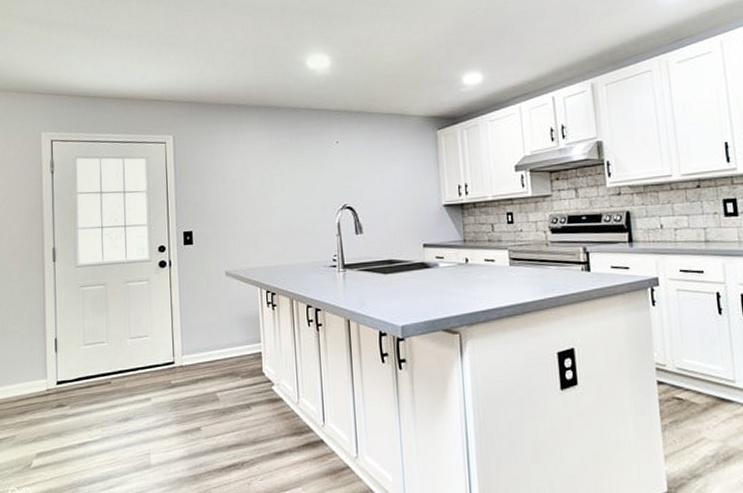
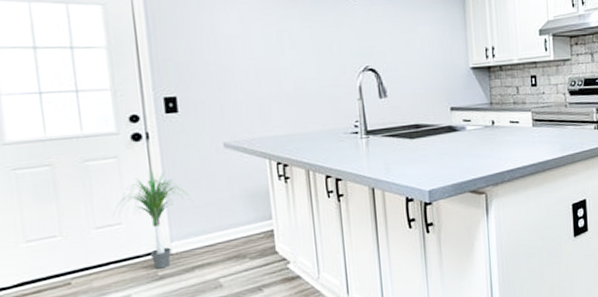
potted plant: none [143,290,198,378] -> present [113,168,190,269]

